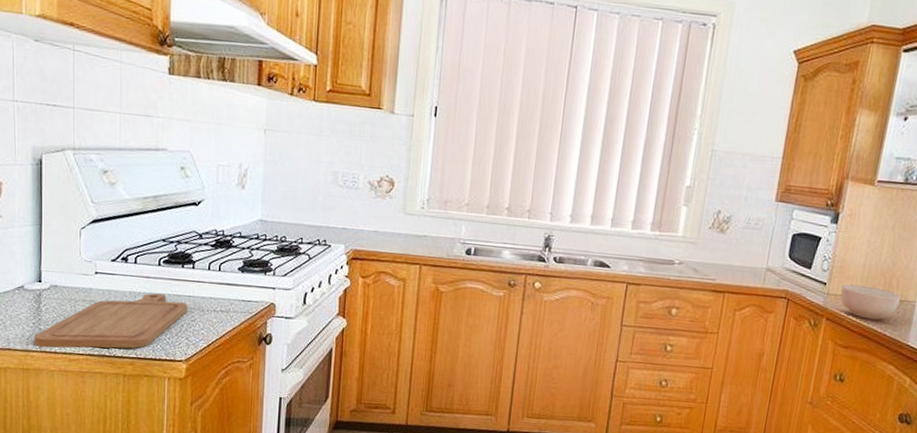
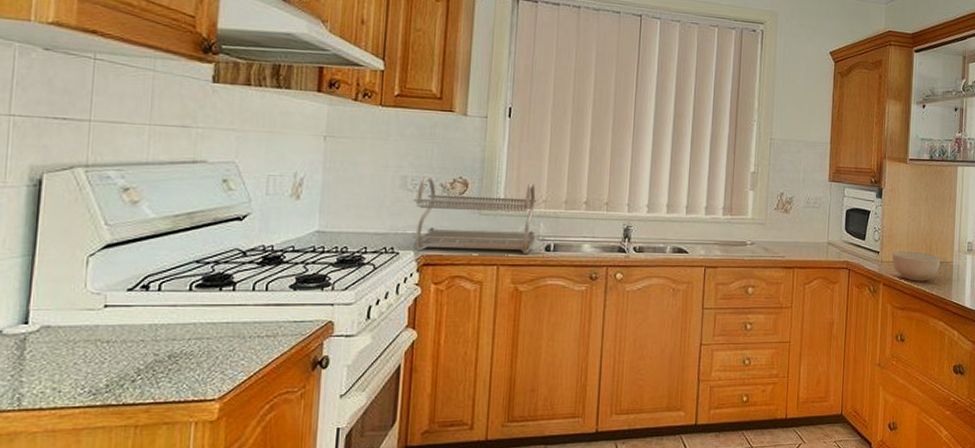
chopping board: present [34,293,188,349] -> none [10,323,225,405]
dish rack: none [343,173,459,256] -> present [413,176,537,254]

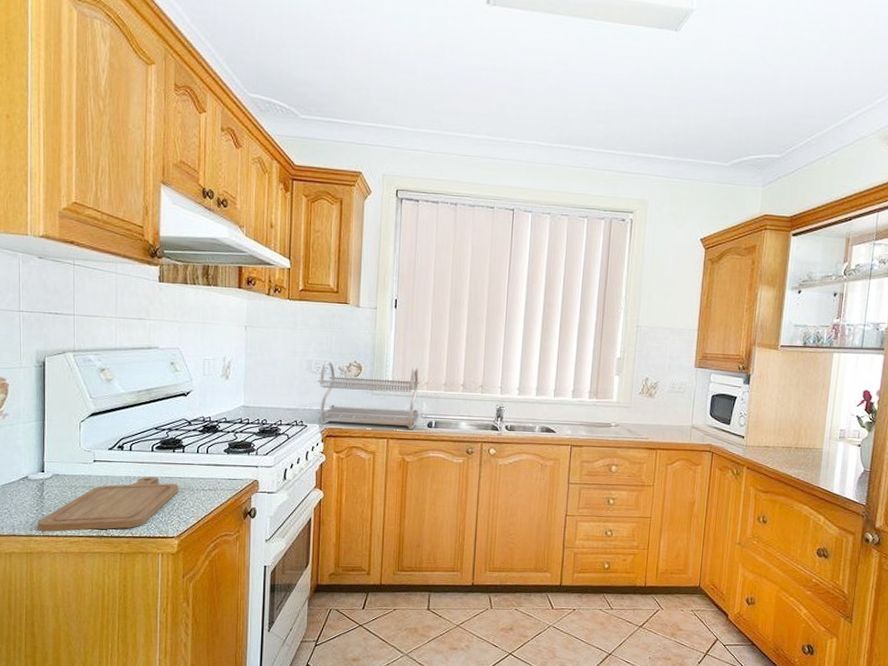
chopping board: none [10,323,225,405] -> present [37,477,179,532]
bowl: present [891,251,941,282] -> none [757,436,810,467]

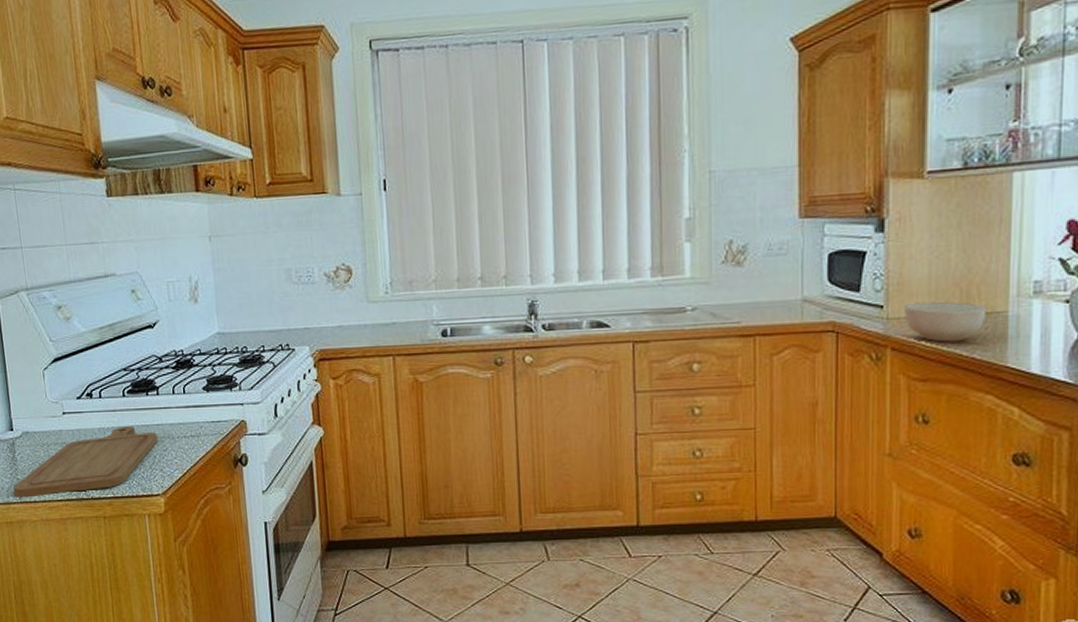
dish rack: present [318,360,420,429] -> none [301,261,429,346]
bowl: none [757,436,810,467] -> present [903,301,987,342]

